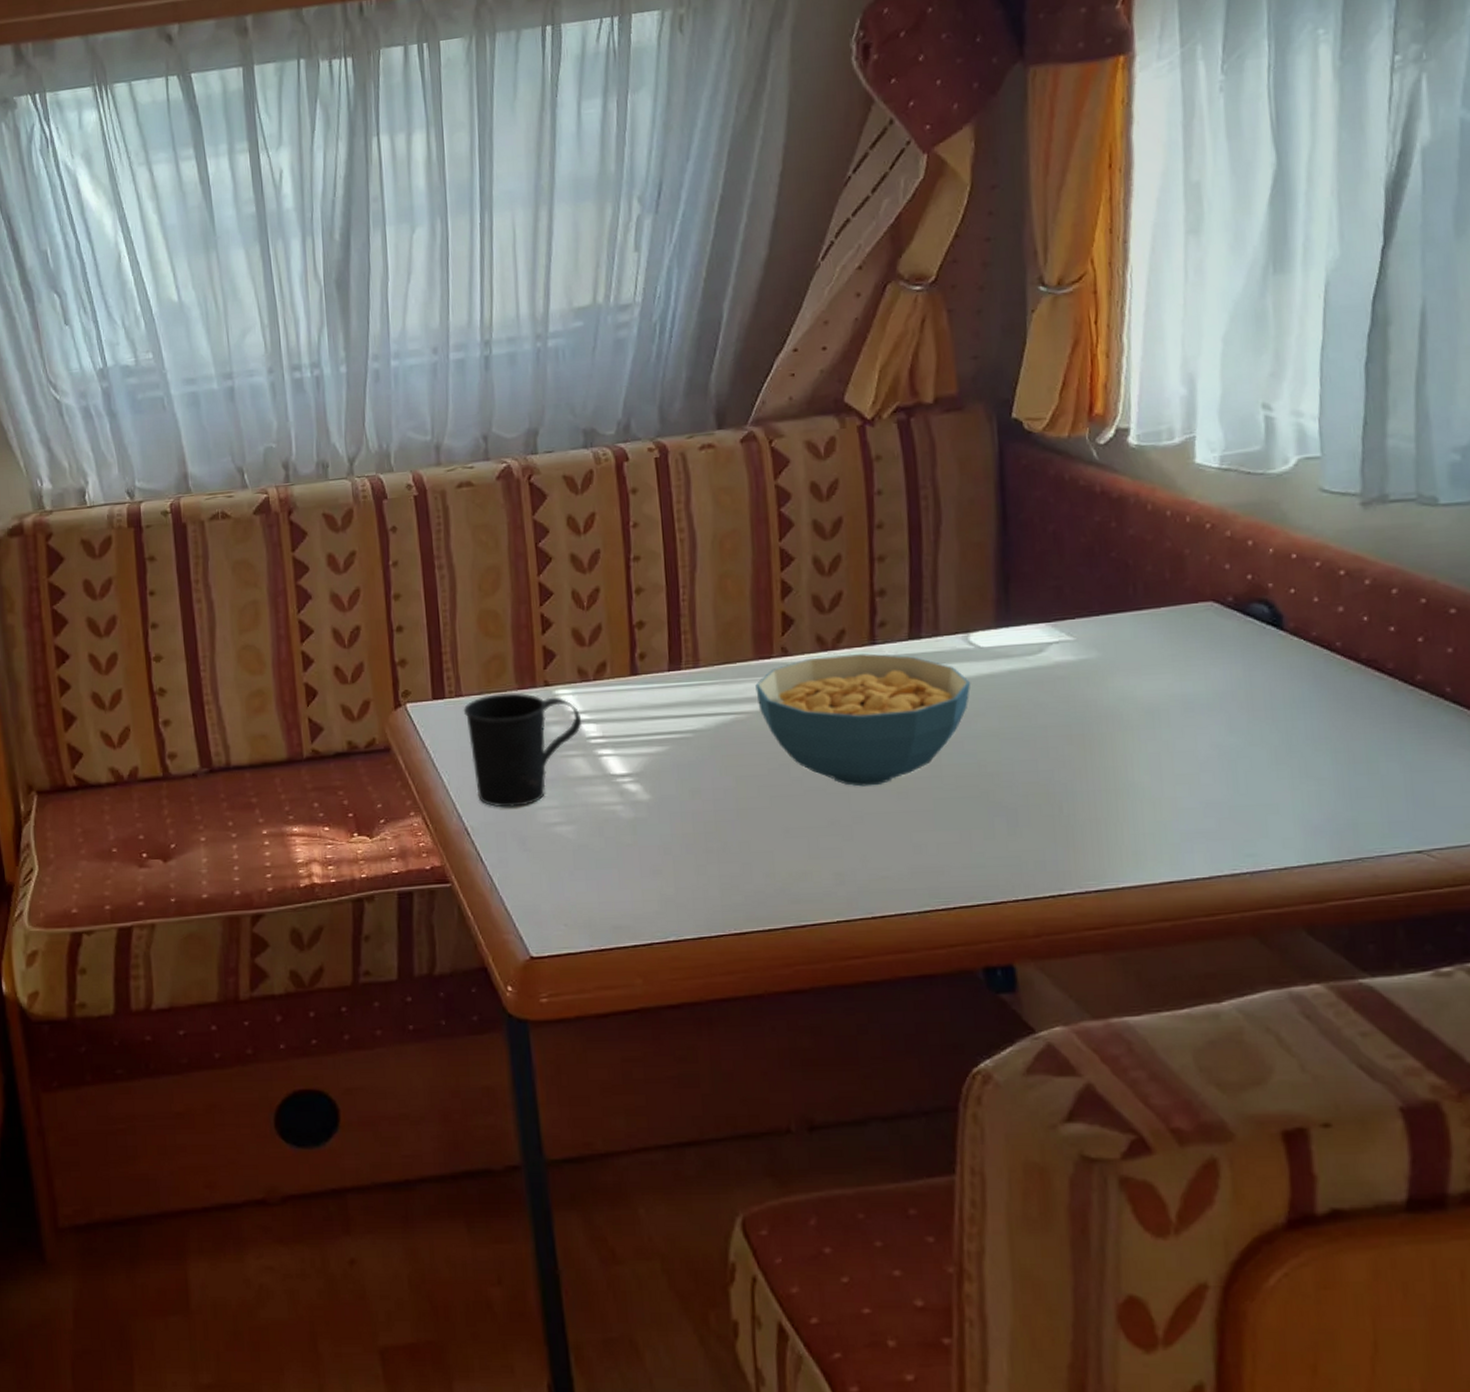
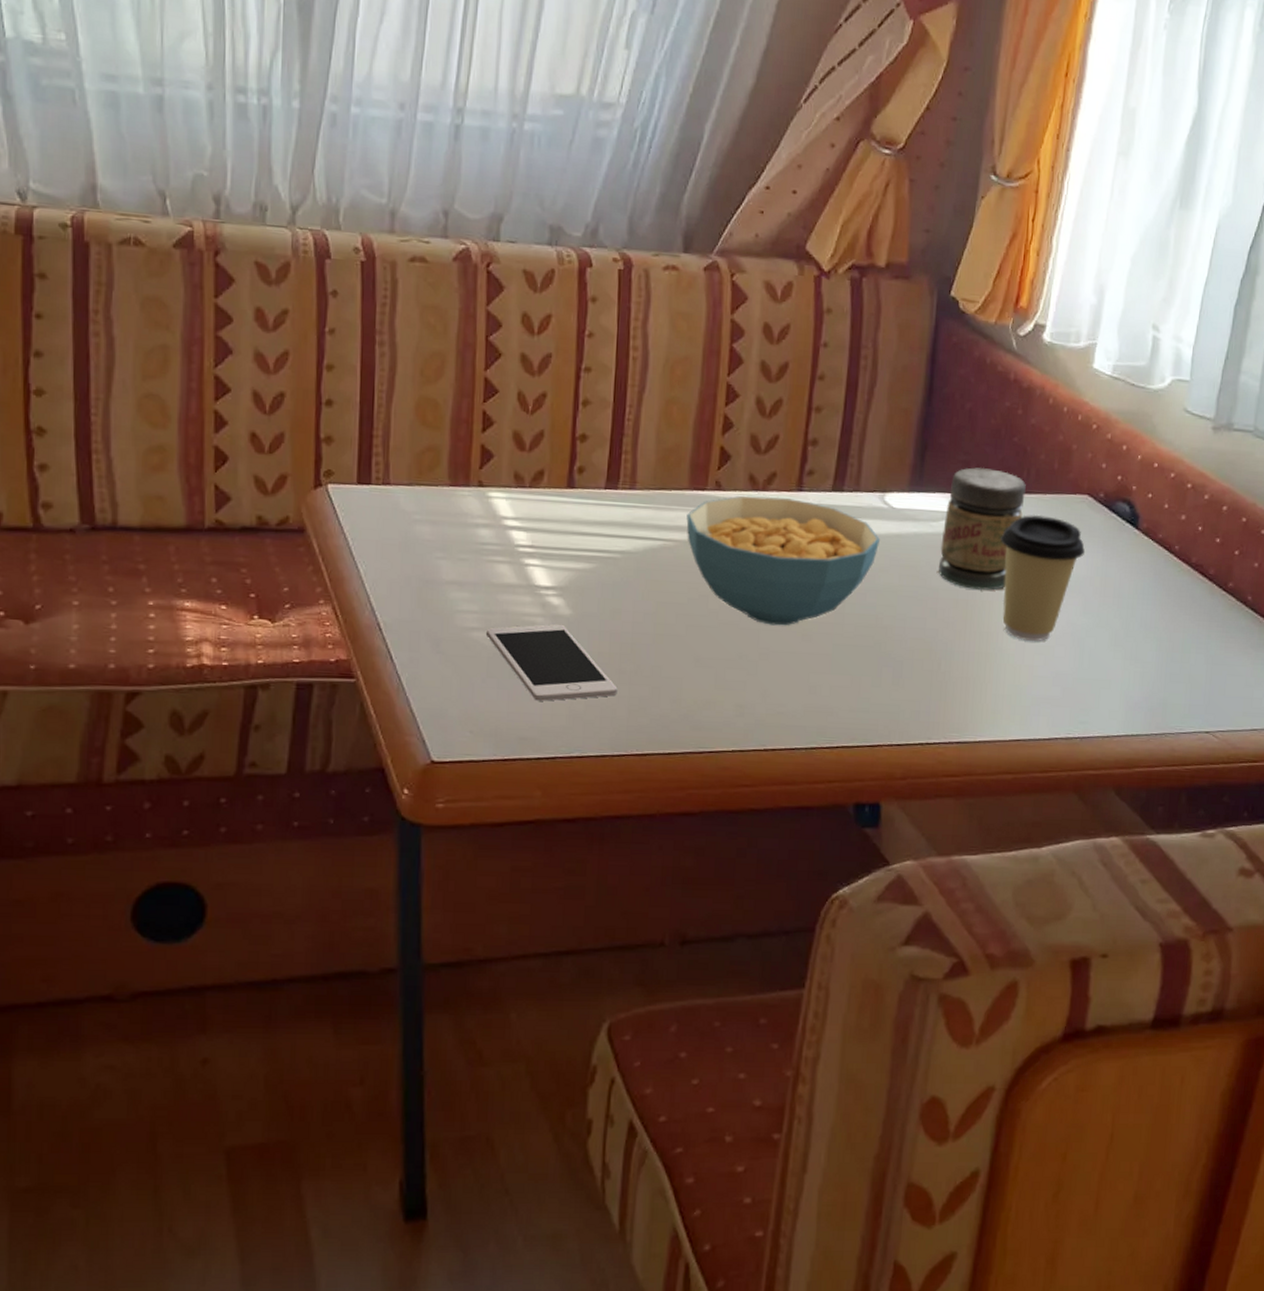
mug: present [463,693,582,808] -> none [389,487,513,607]
cell phone: none [568,809,707,888] -> present [485,624,618,701]
jar: none [1042,589,1135,722] -> present [939,467,1026,590]
coffee cup: none [1112,630,1219,771] -> present [1000,514,1085,641]

